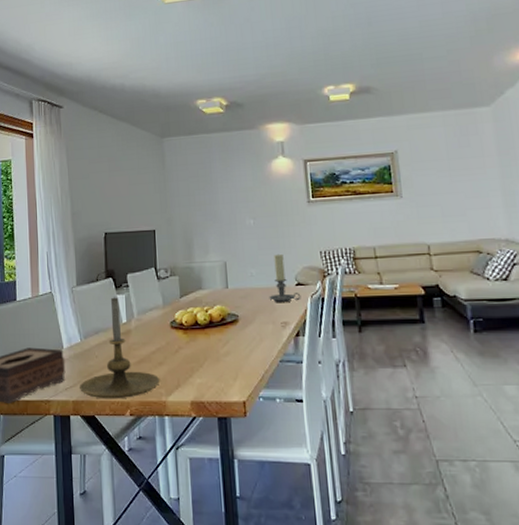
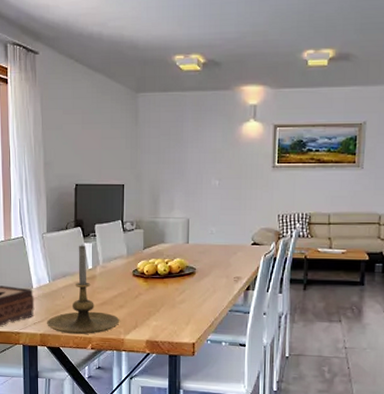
candle holder: present [269,254,301,302] -> none [225,214,255,259]

